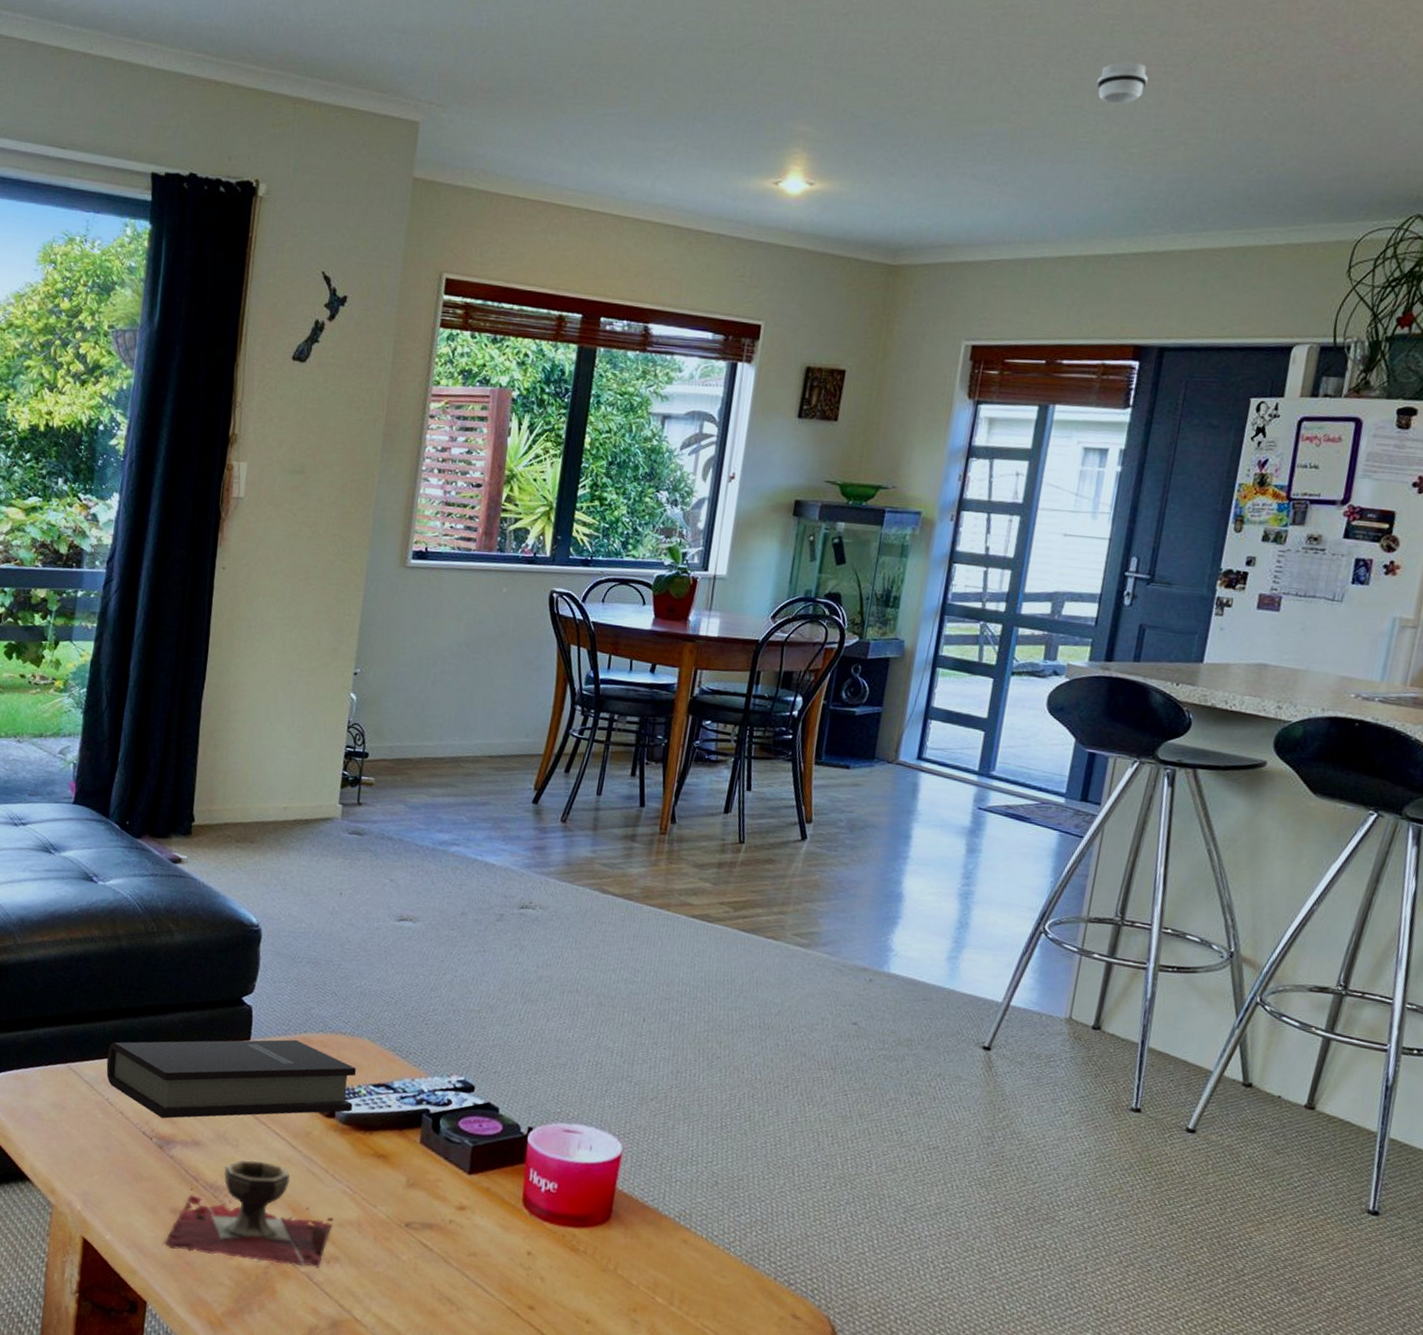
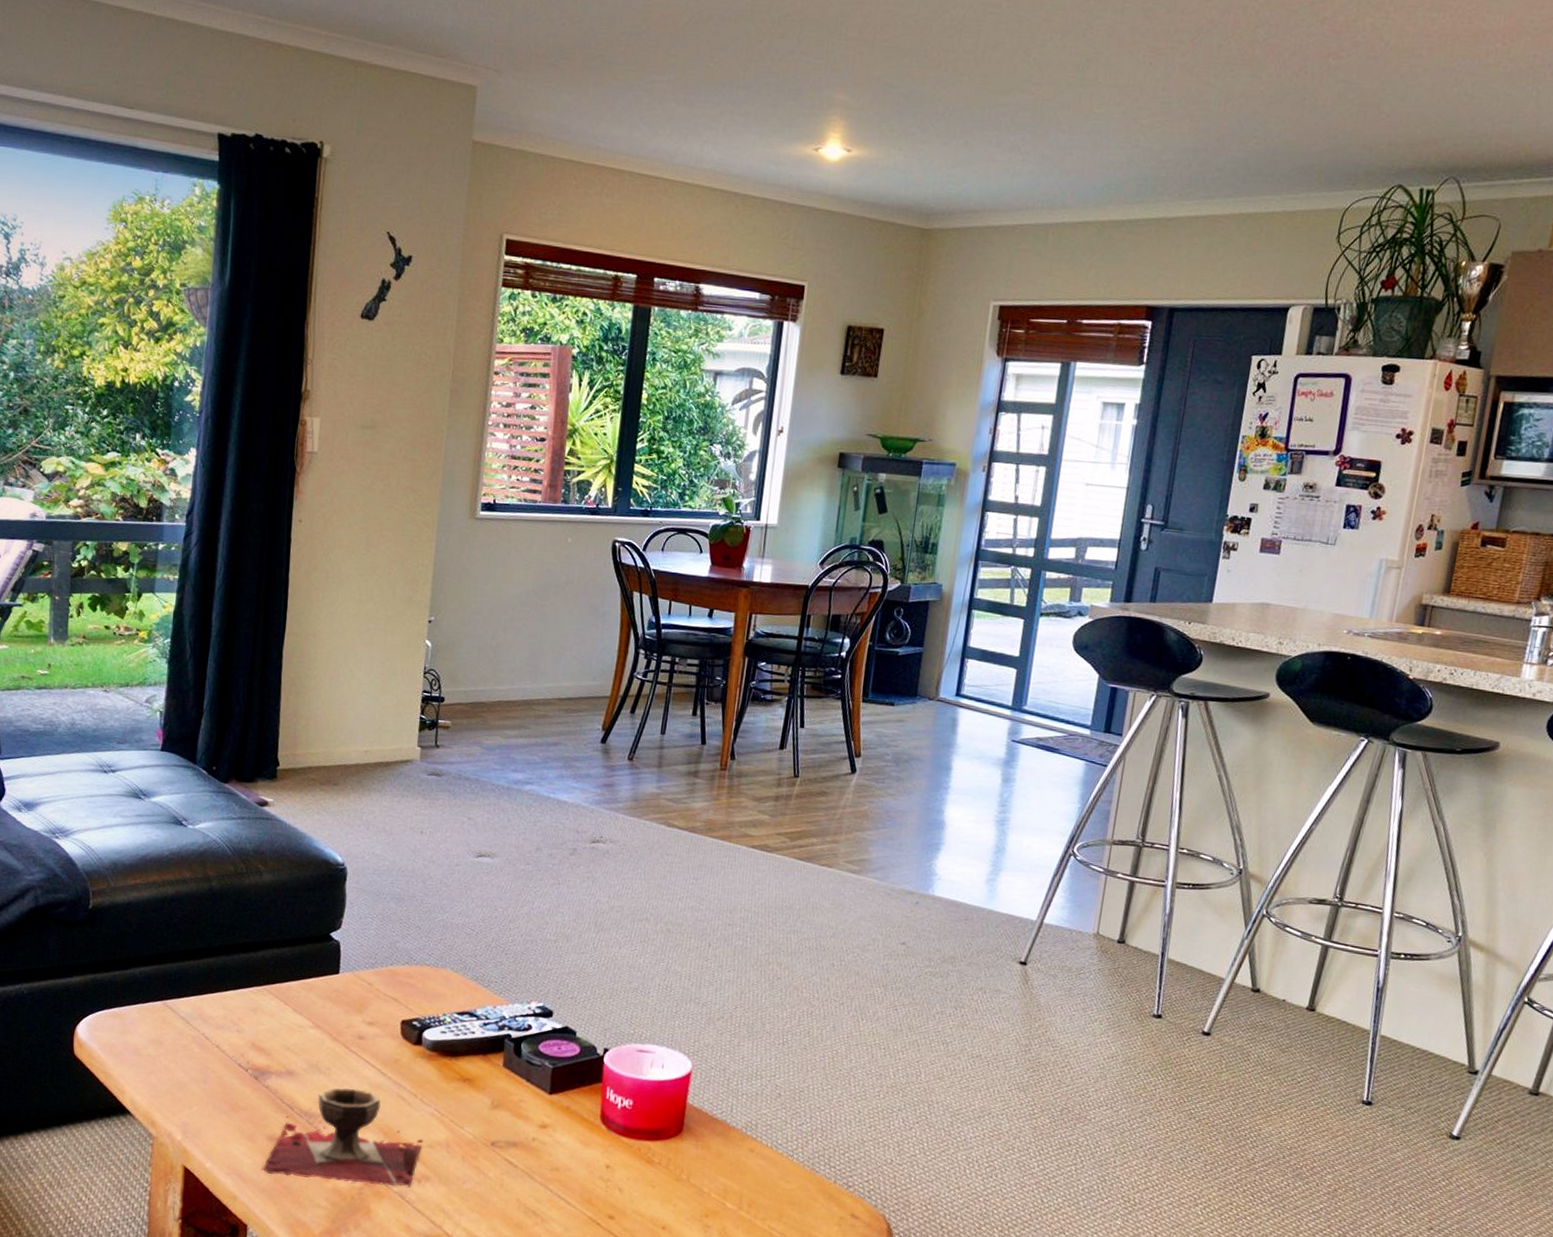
book: present [106,1039,357,1119] -> none [201,972,442,1051]
smoke detector: present [1096,61,1148,105] -> none [1109,37,1156,78]

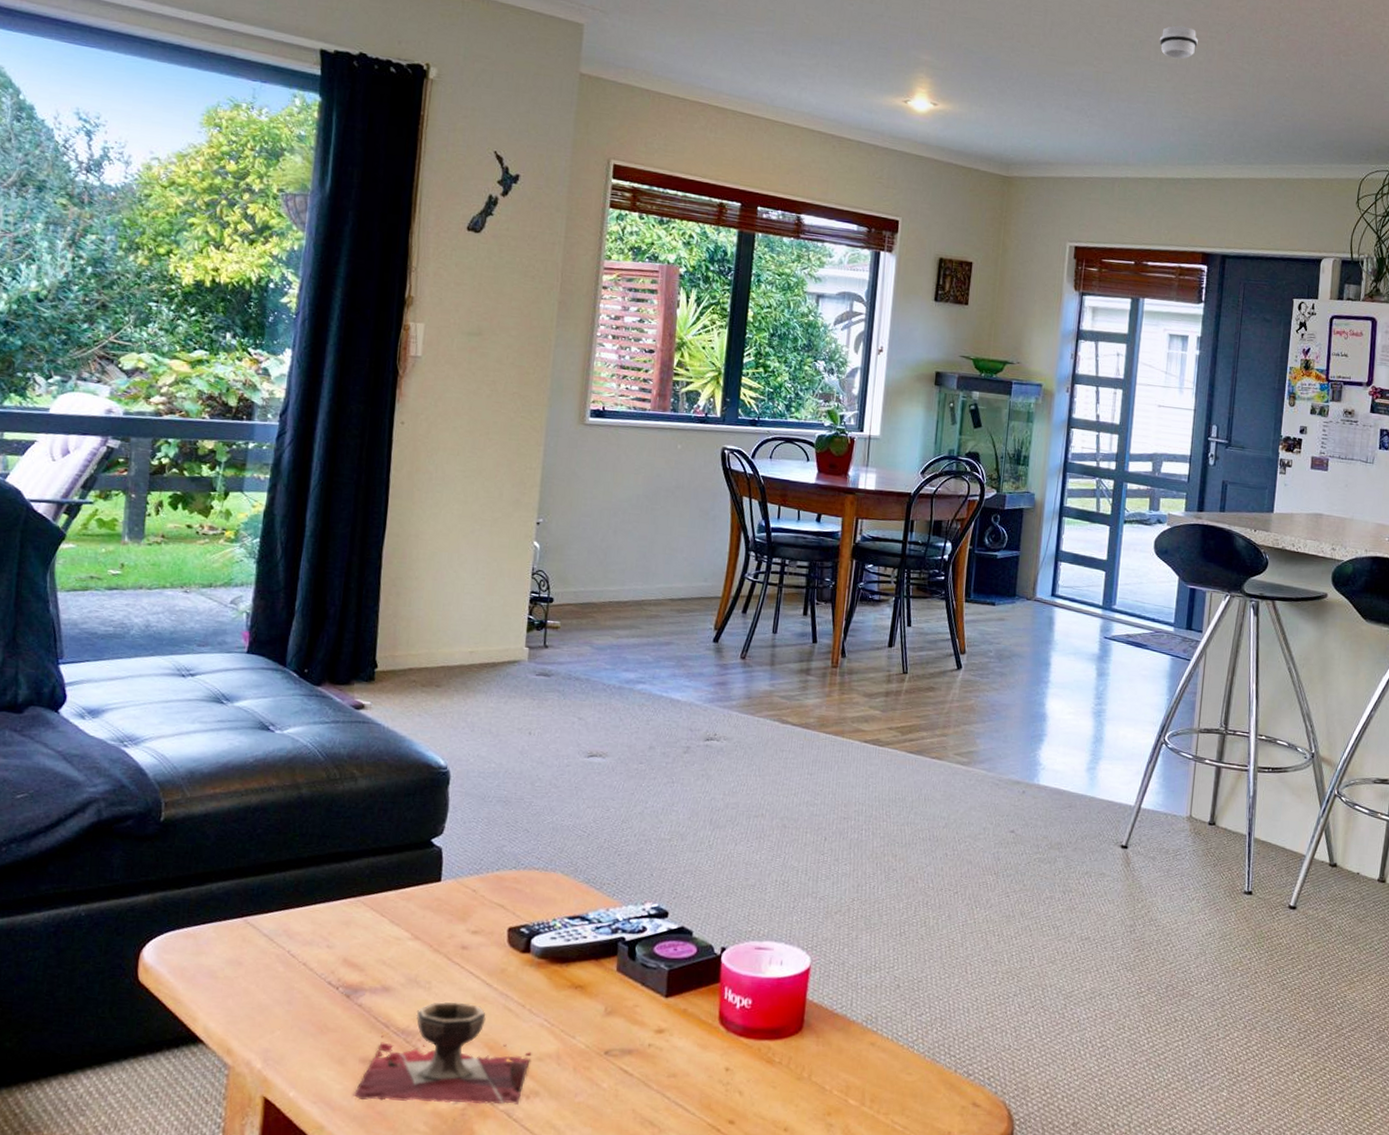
smoke detector: none [1109,37,1156,78] -> present [1159,25,1198,60]

